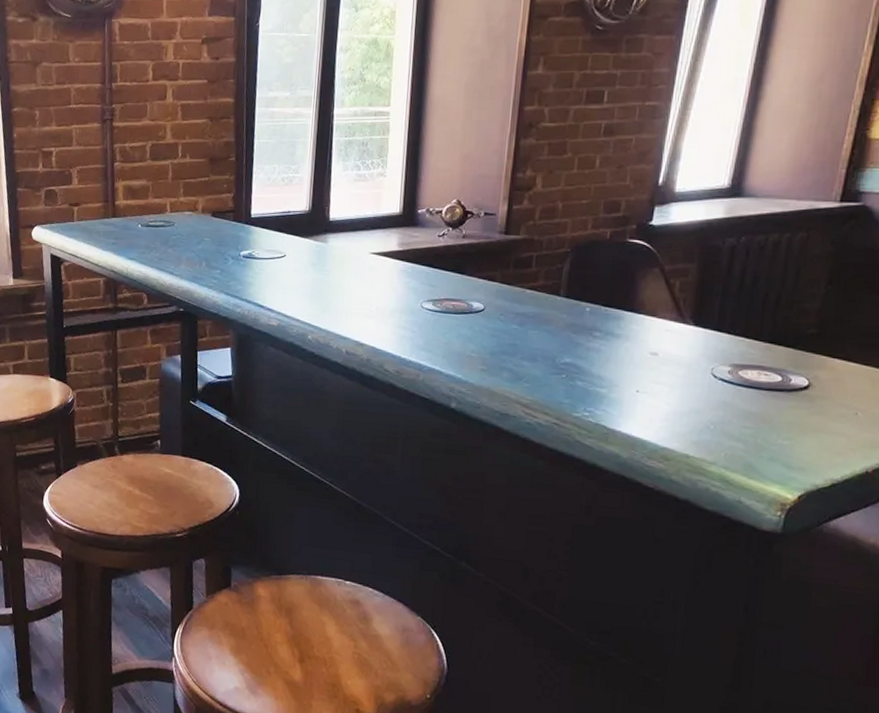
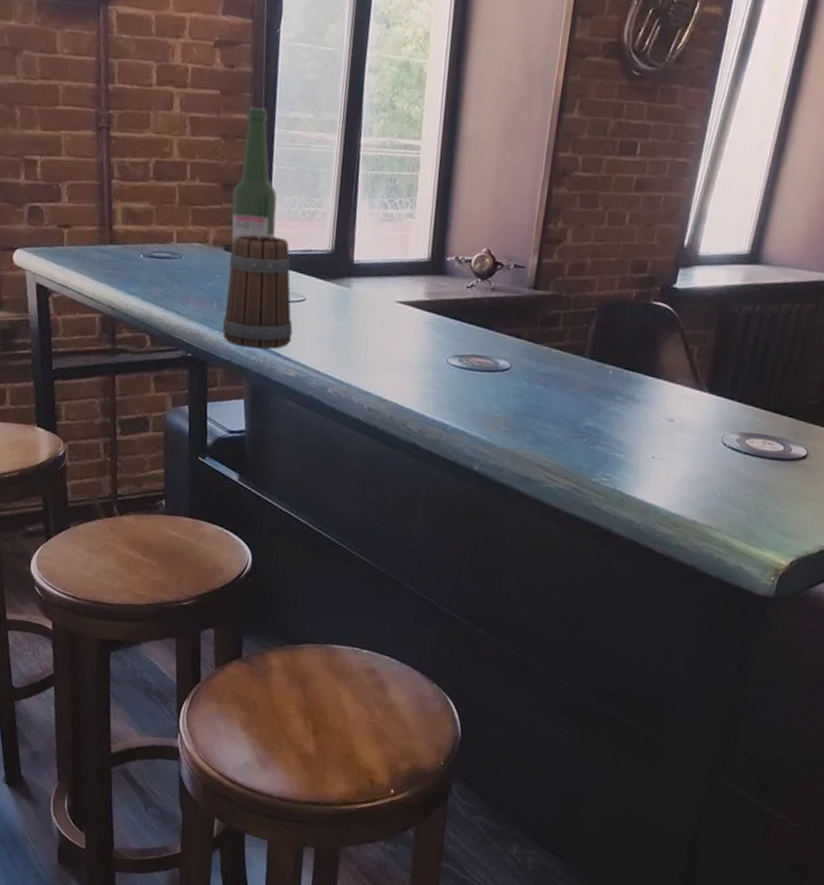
beer mug: none [210,200,274,302] -> present [222,234,293,350]
beer bottle: none [217,91,259,219] -> present [230,106,277,253]

